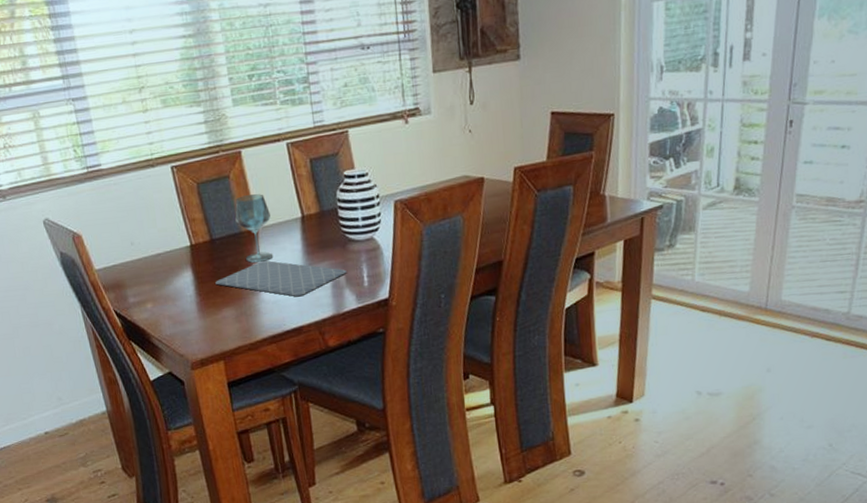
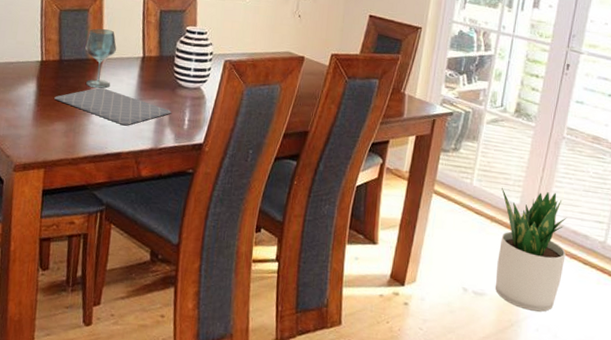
planter: none [728,270,806,401] -> present [495,187,566,312]

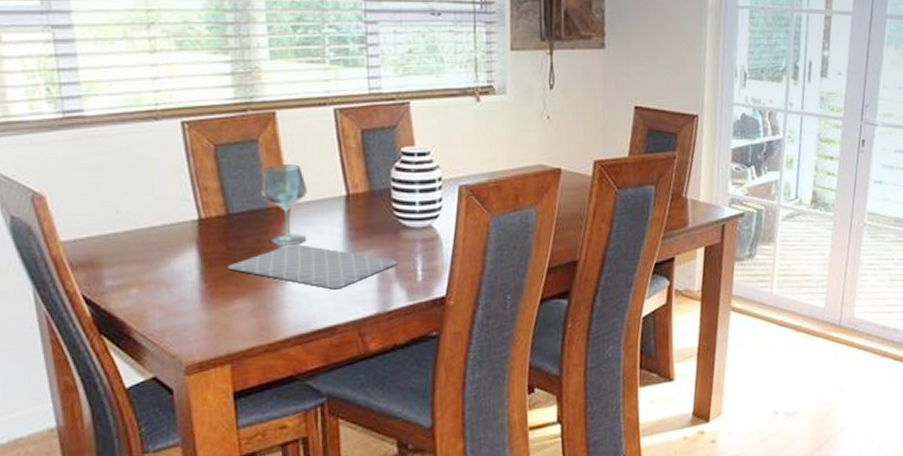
planter: present [495,187,566,312] -> none [805,288,876,421]

